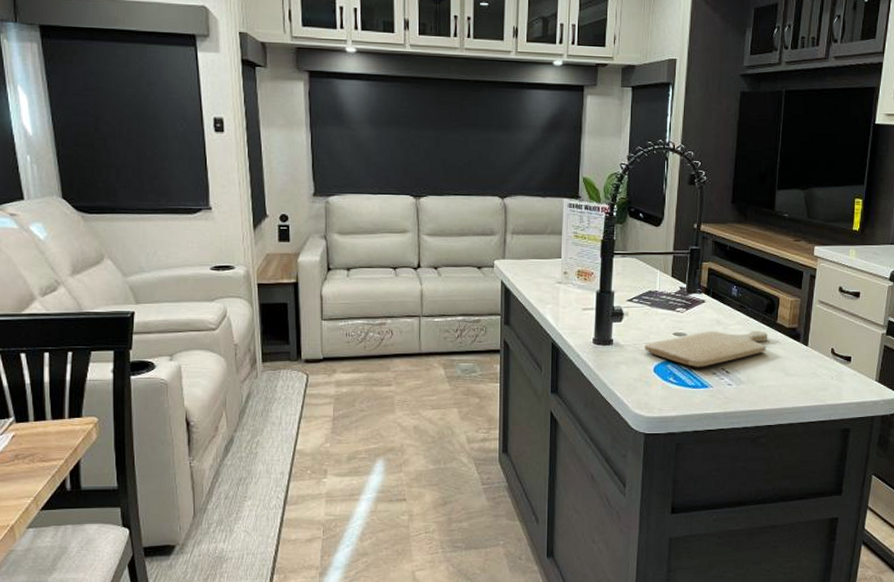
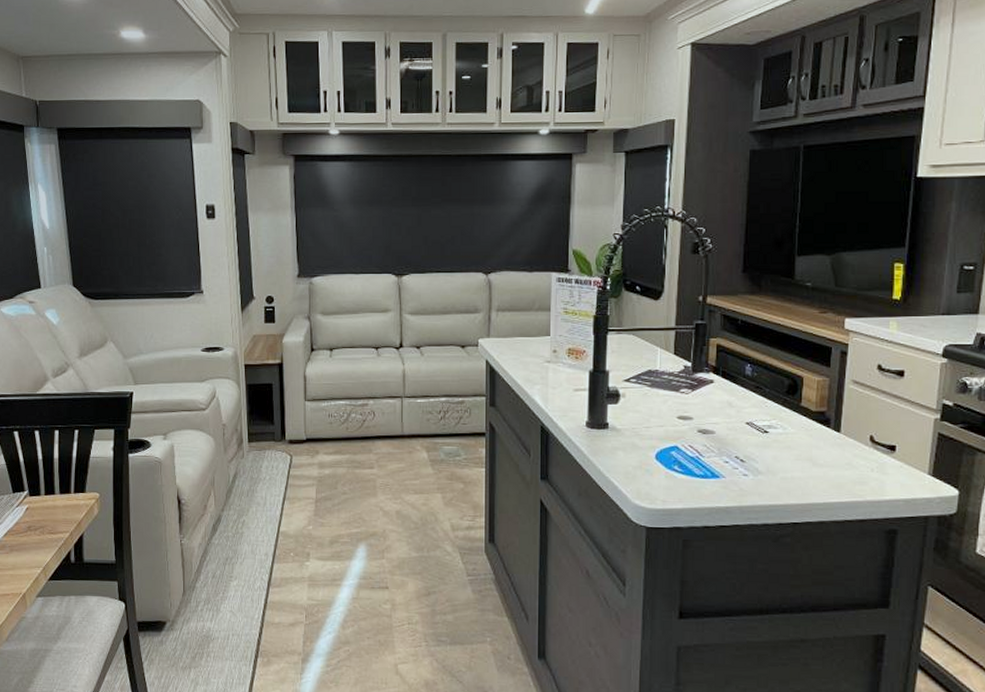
chopping board: present [644,331,767,367] -> none [644,414,790,455]

